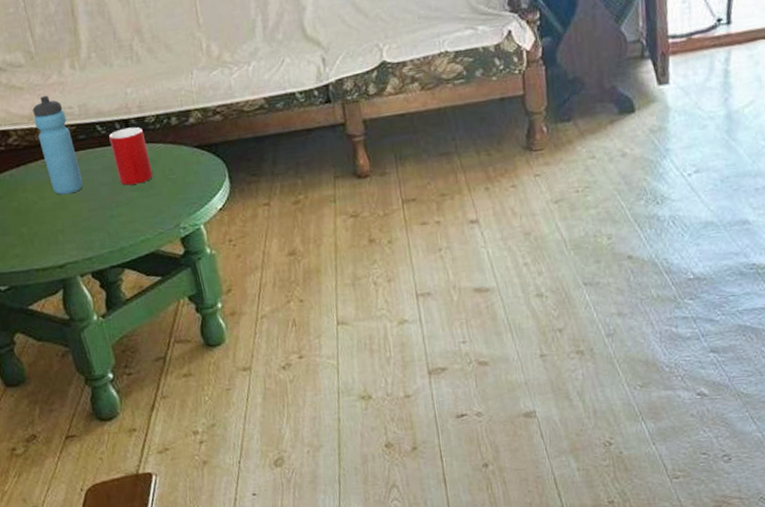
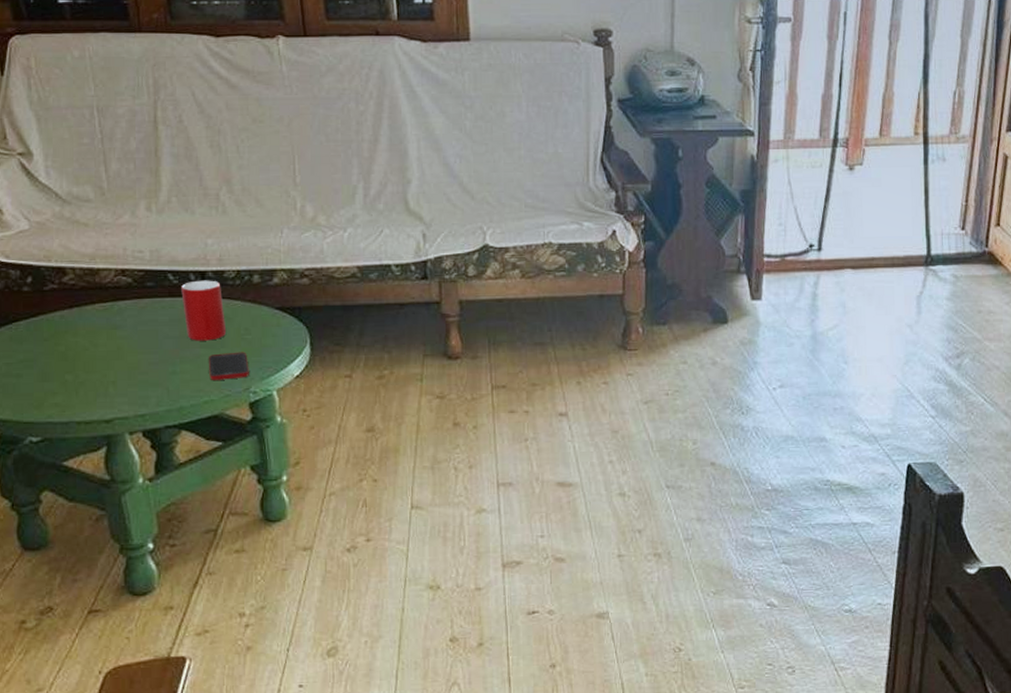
water bottle: present [33,95,83,195] -> none [96,236,145,344]
cell phone: none [140,191,178,220] -> present [208,352,249,380]

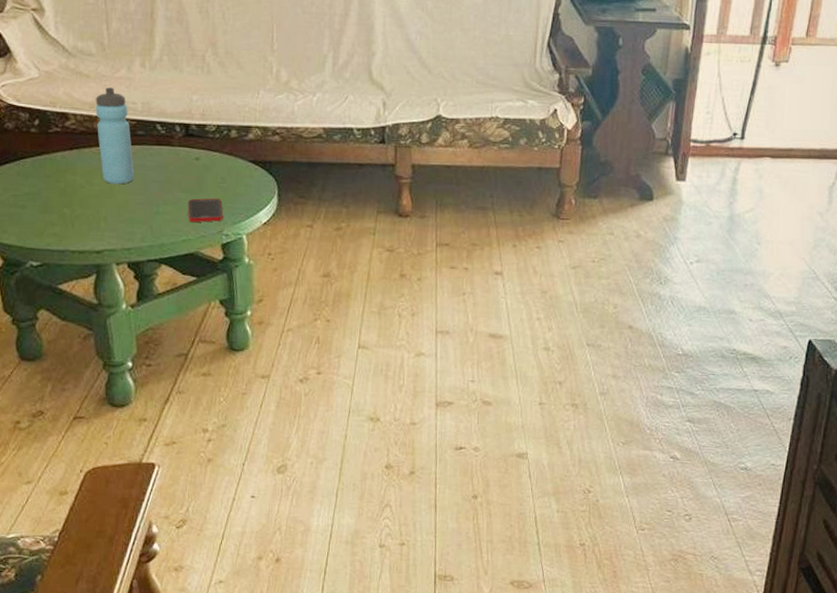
water bottle: none [96,236,145,344] -> present [95,87,135,185]
cup: present [181,280,227,341] -> none [167,132,205,187]

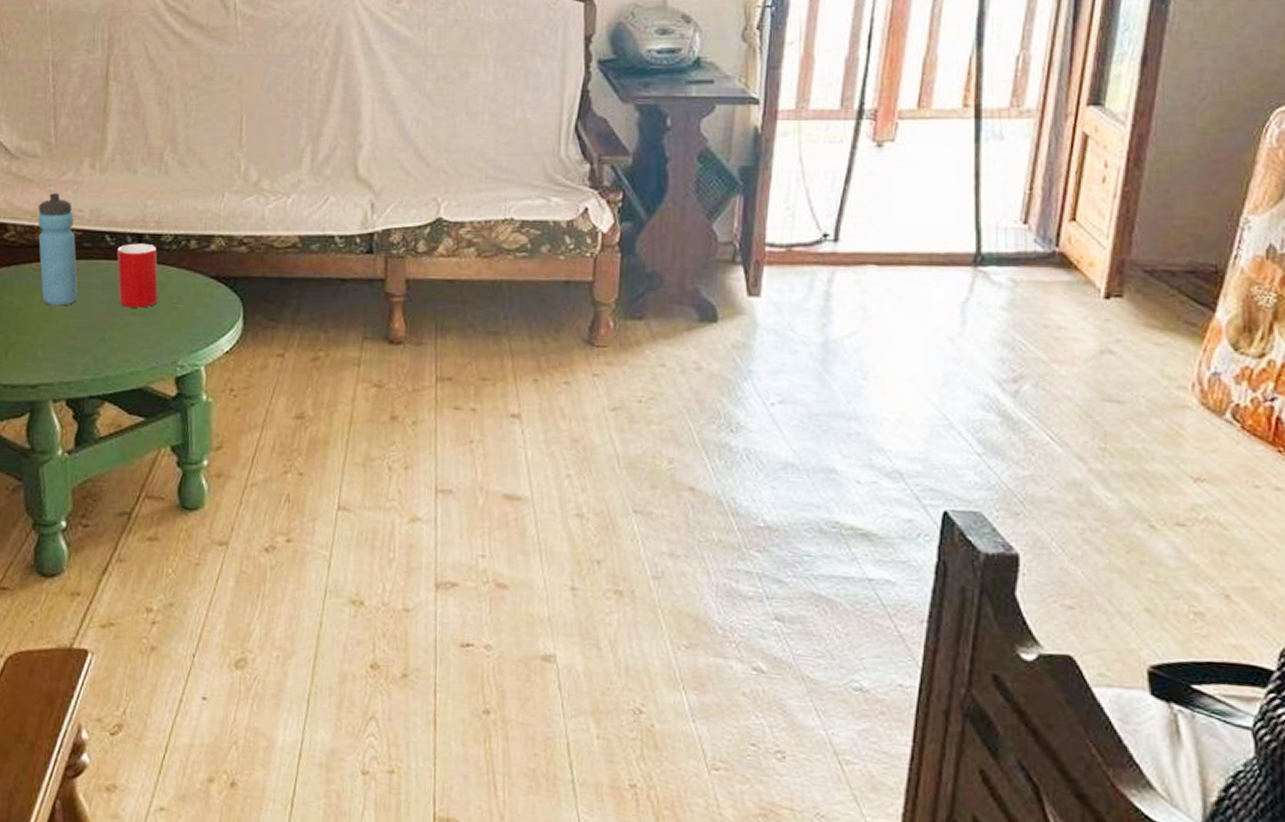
cup: none [167,132,205,187] -> present [117,243,159,308]
cell phone: present [187,198,223,222] -> none [137,321,178,351]

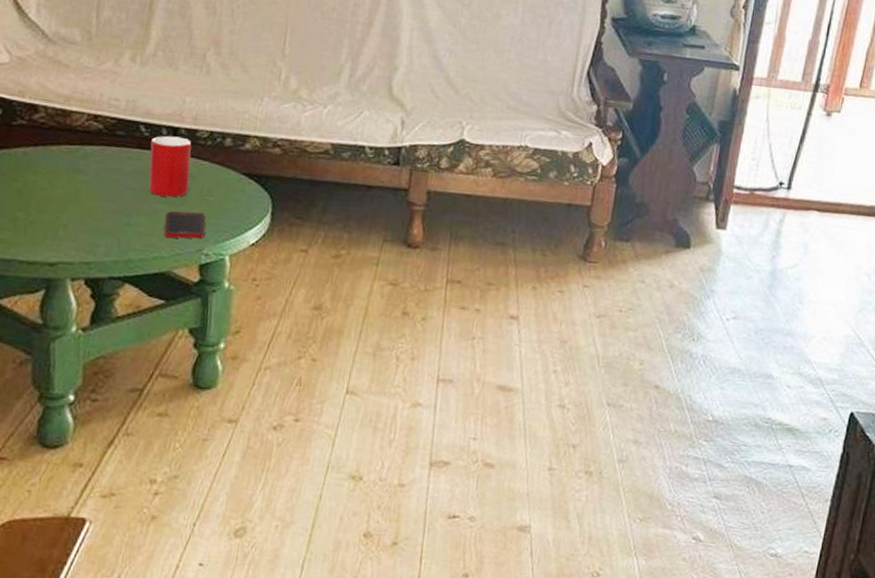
water bottle: present [37,193,78,306] -> none [68,80,110,189]
cell phone: none [137,321,178,351] -> present [163,211,206,239]

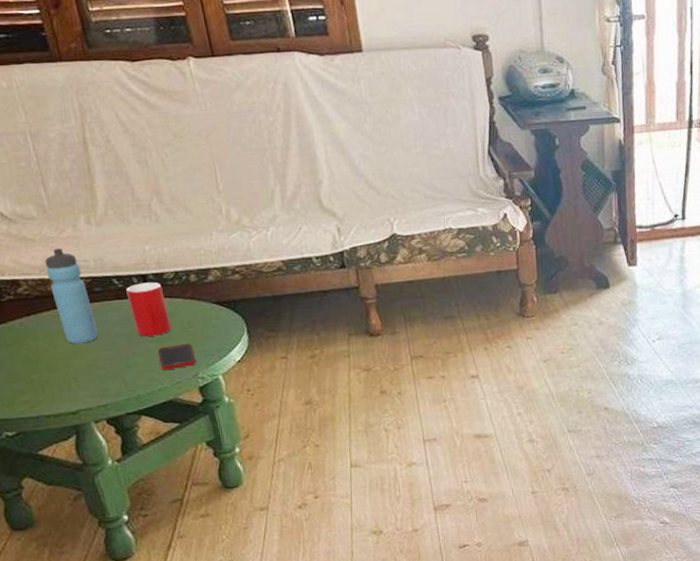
water bottle: none [68,80,110,189] -> present [45,248,99,344]

